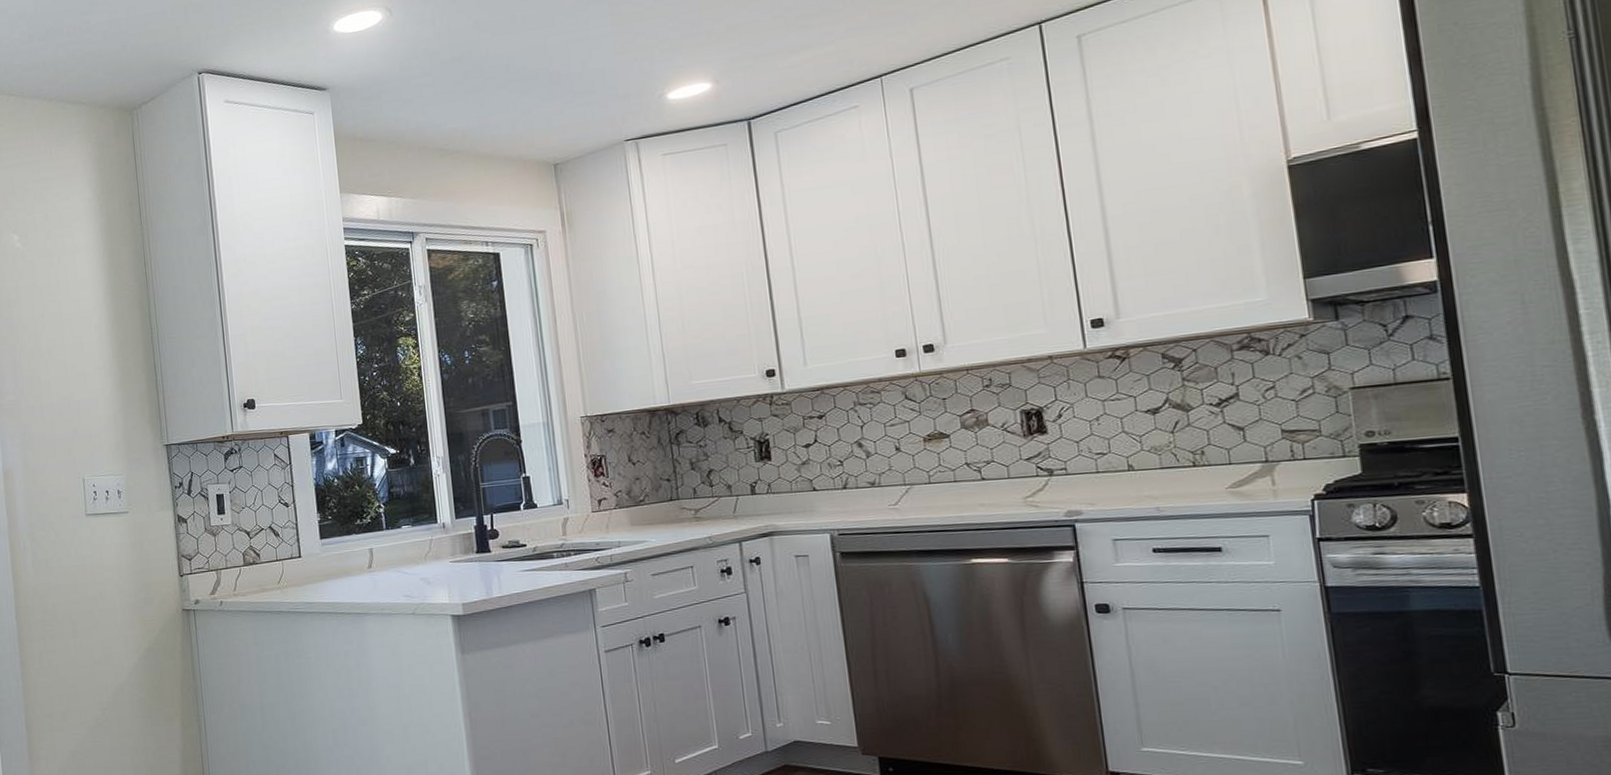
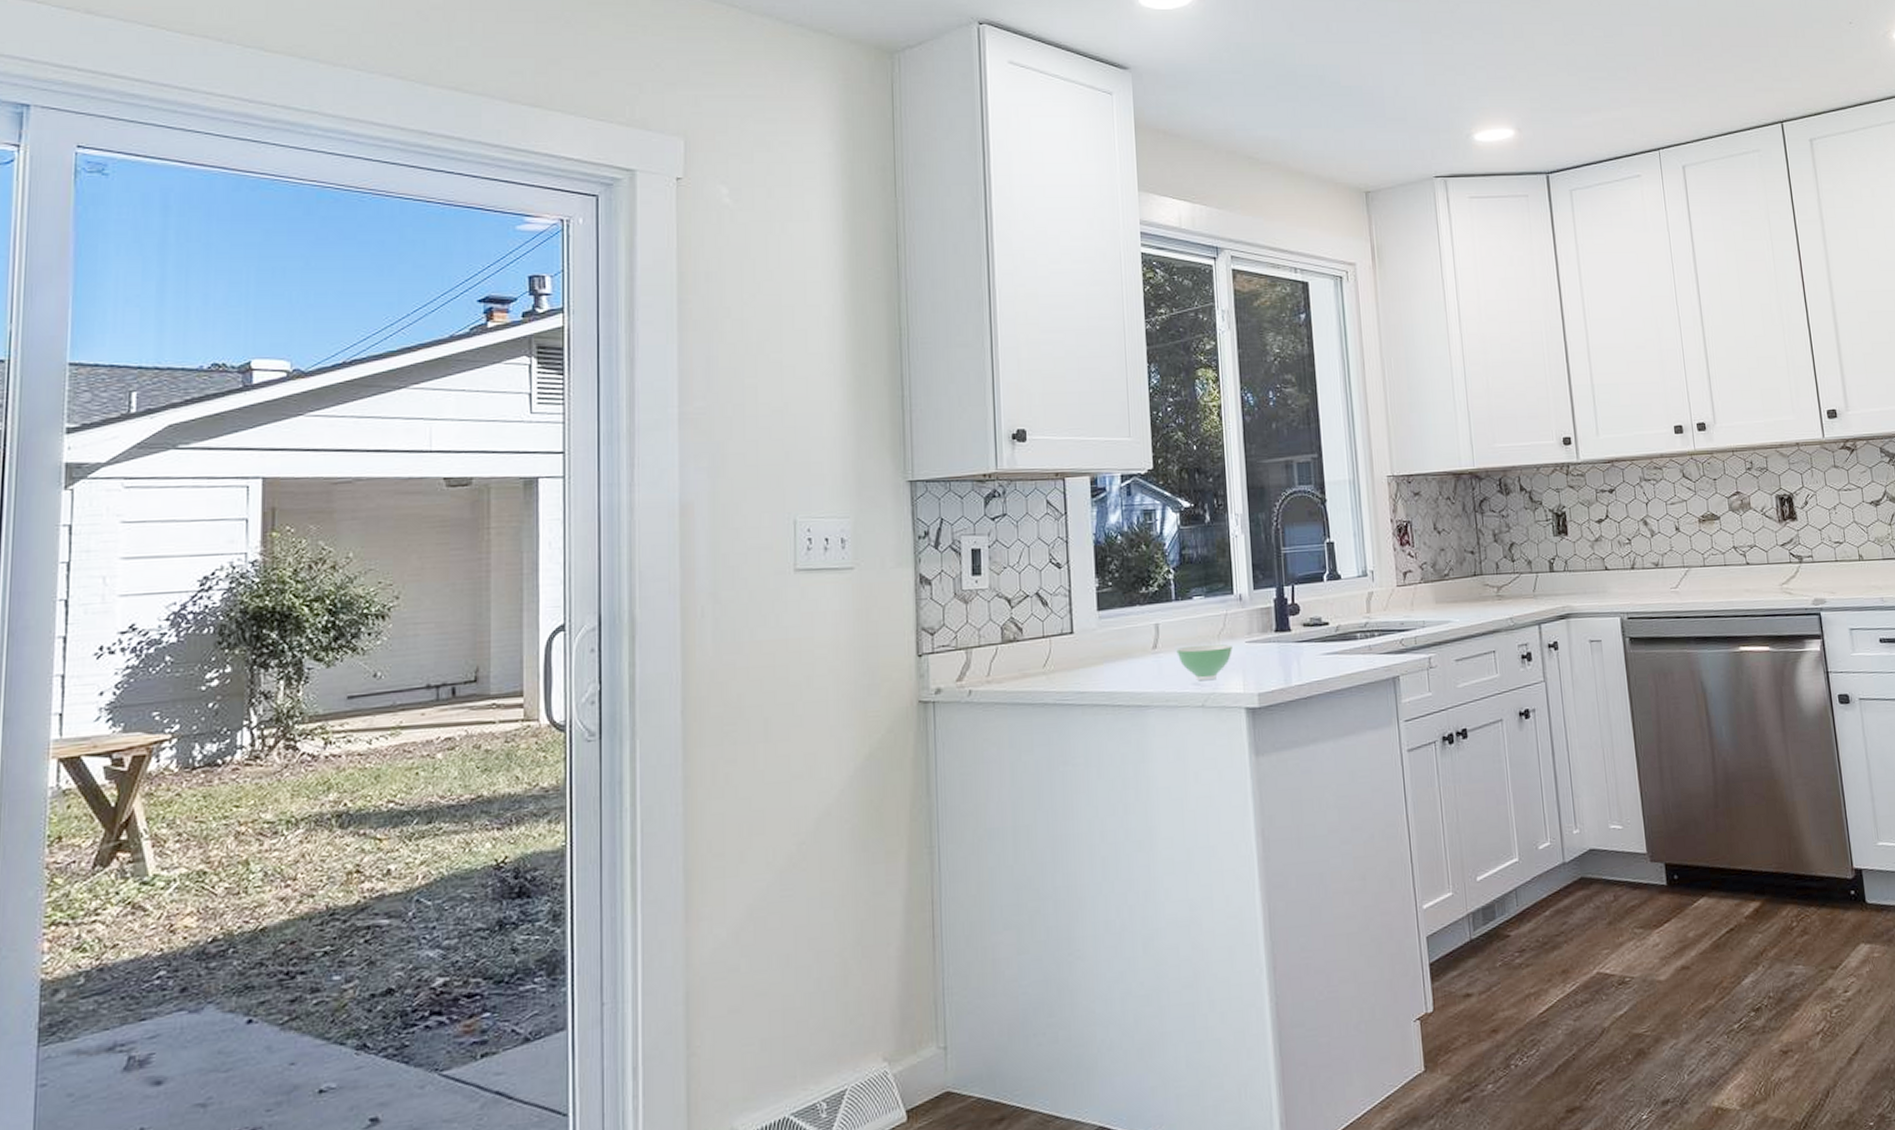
bowl: none [389,564,438,594] -> present [1176,644,1233,681]

